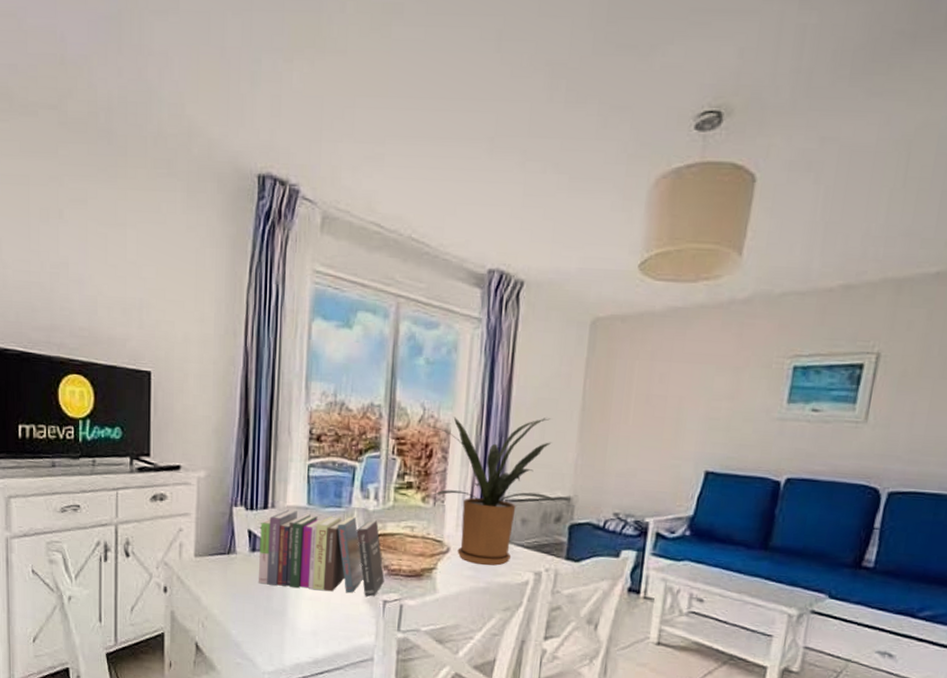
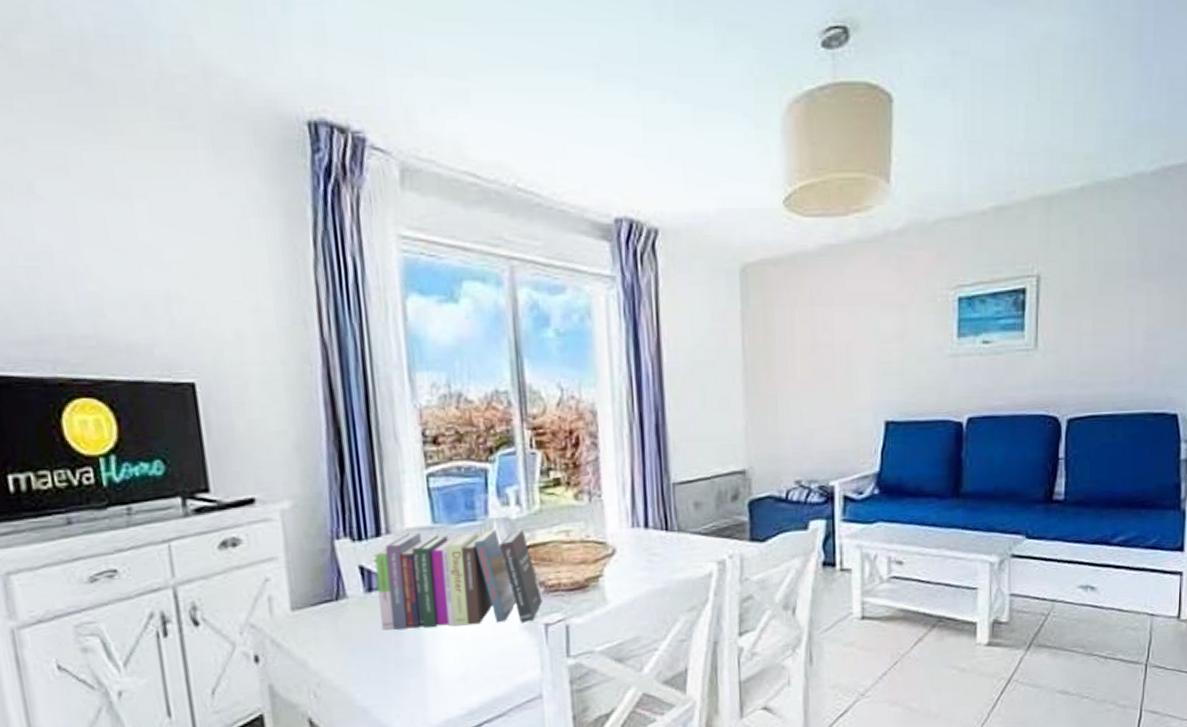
house plant: present [427,417,557,566] -> none [568,383,731,563]

